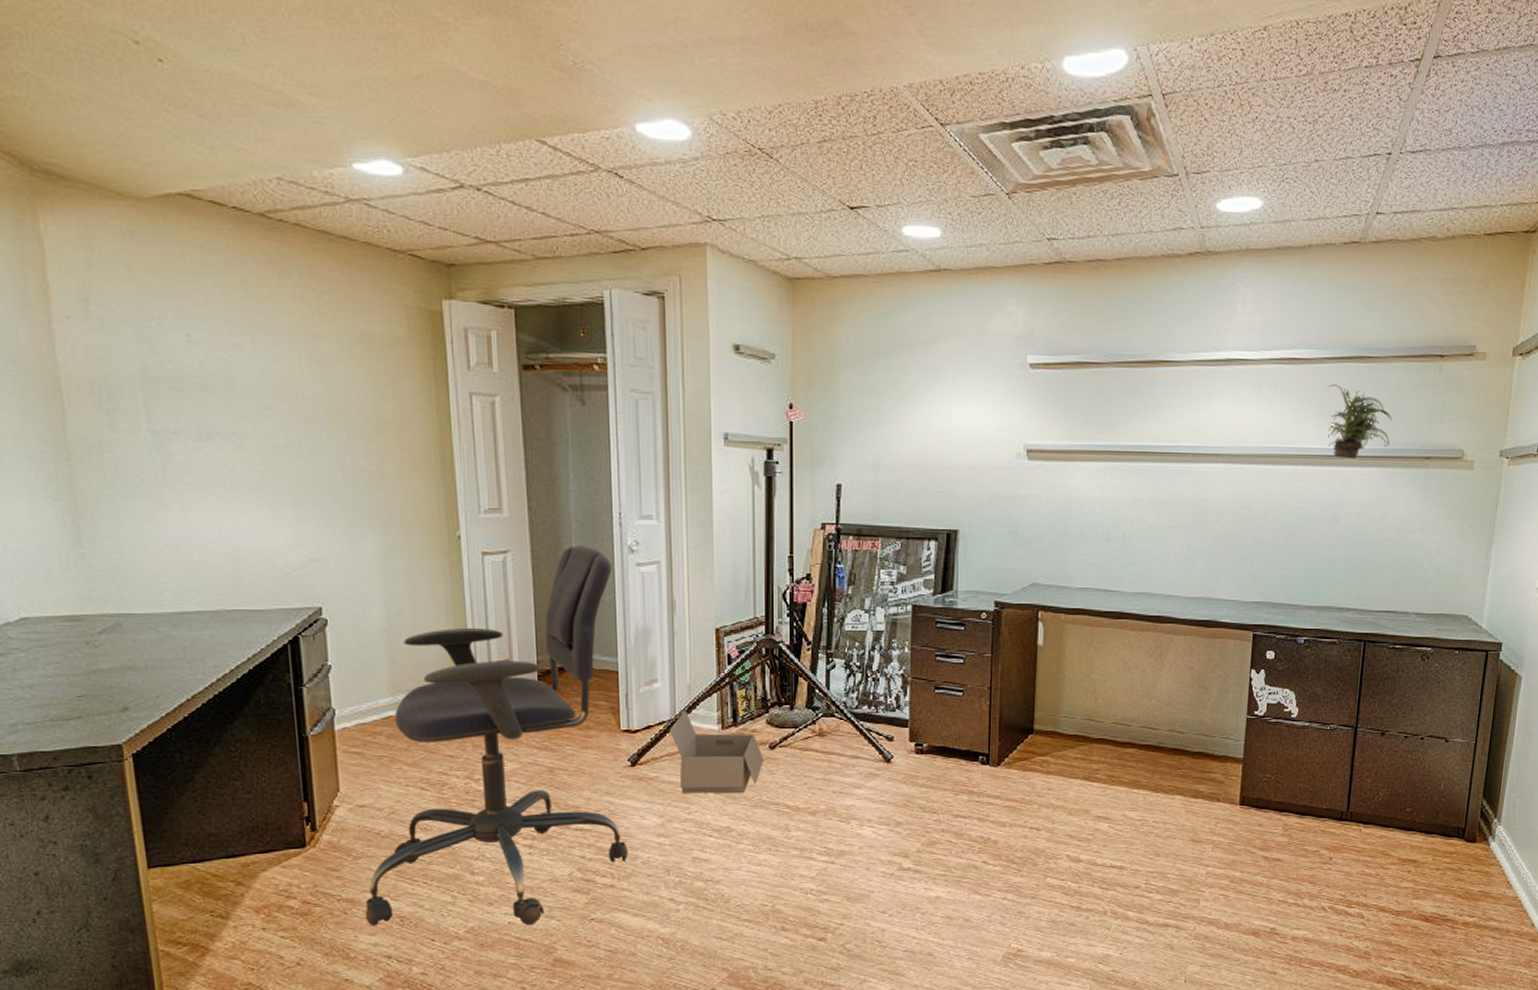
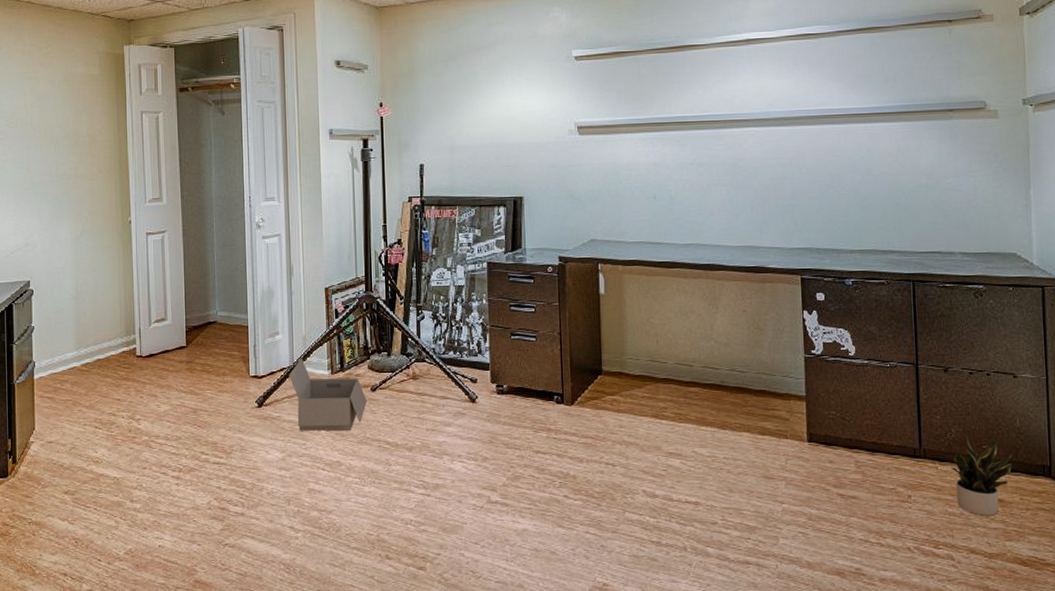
office chair: present [365,546,628,926] -> none [49,224,256,548]
potted plant: present [1328,384,1392,459] -> none [844,52,910,116]
potted plant: none [1374,798,1433,876] -> present [951,435,1014,516]

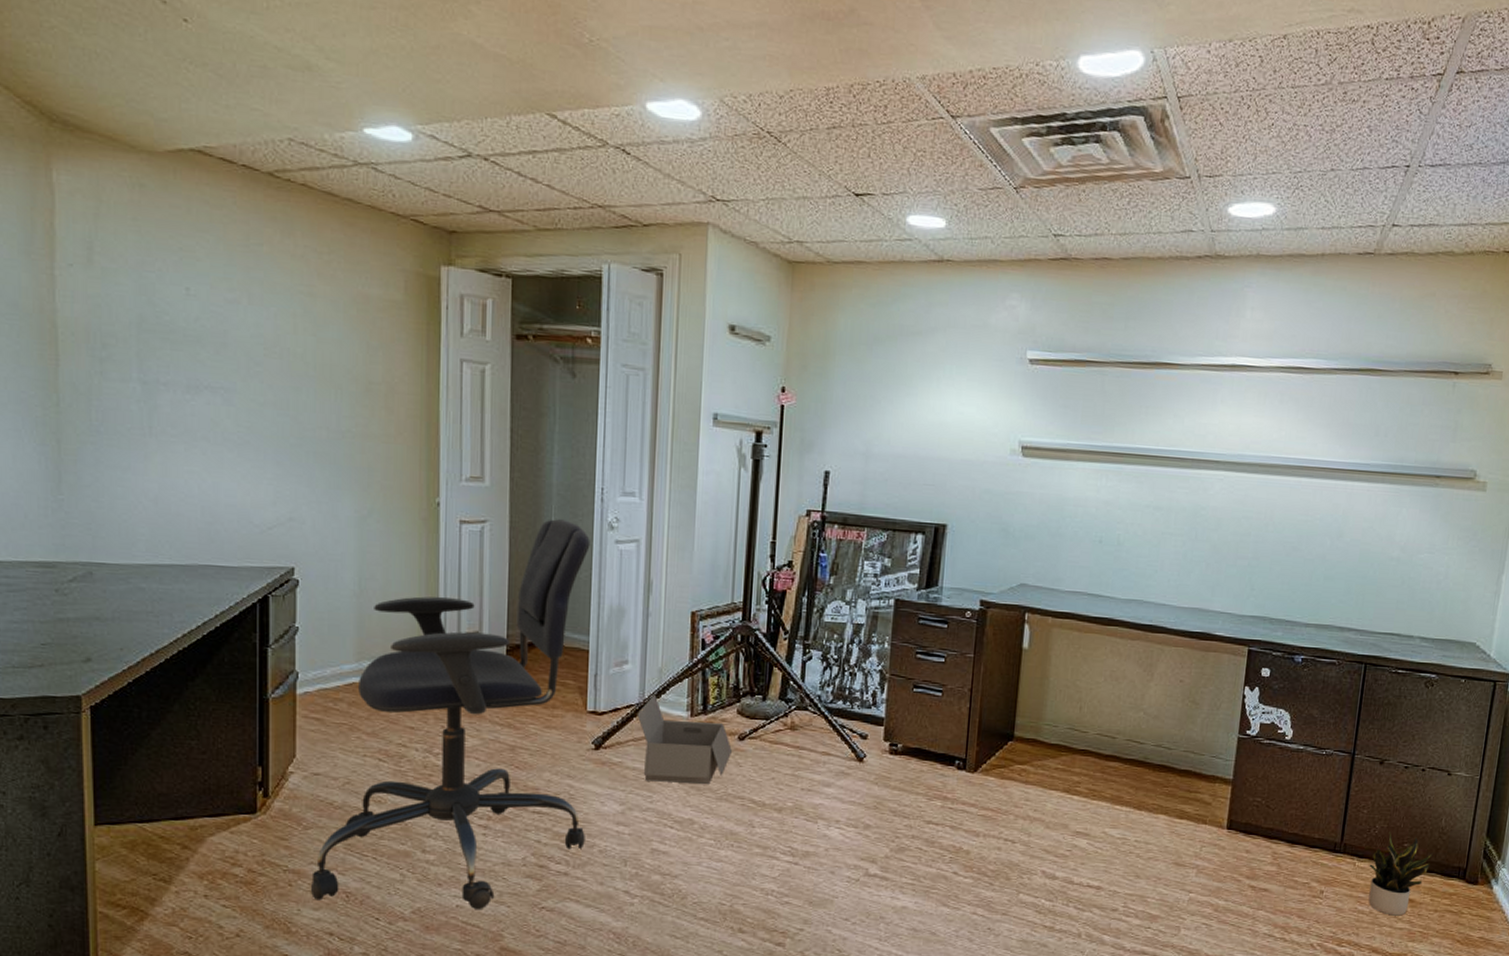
office chair: none [49,224,256,548] -> present [311,519,590,909]

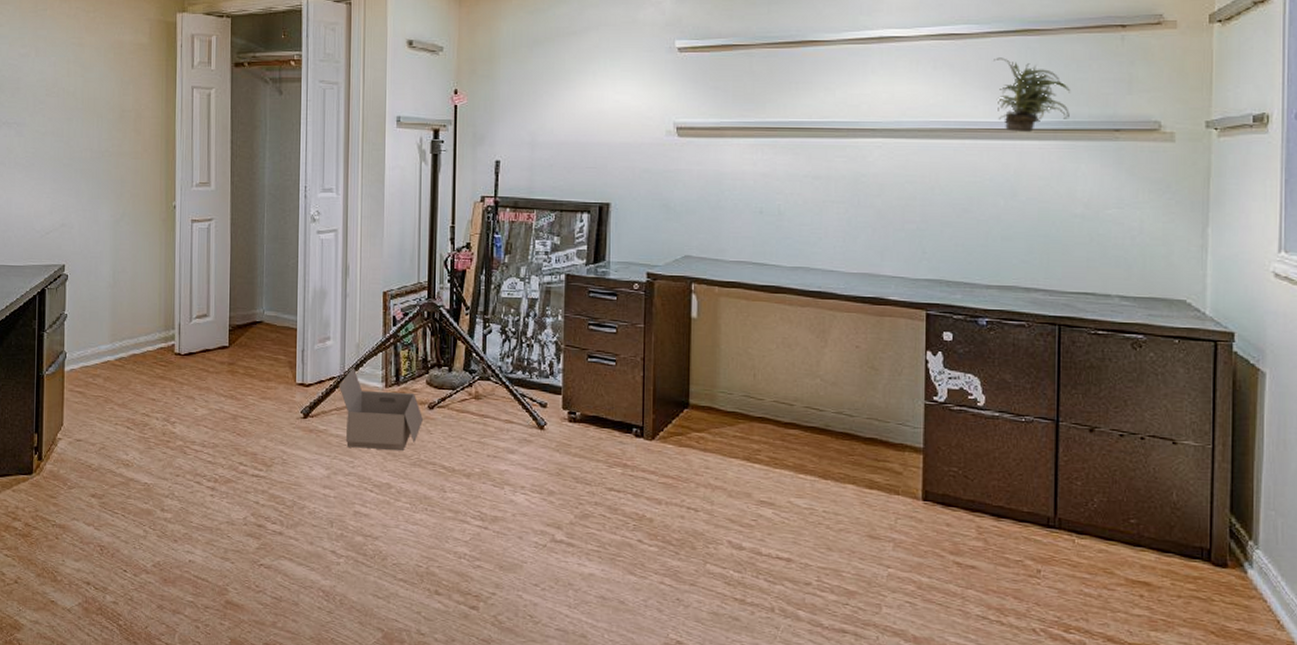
office chair: present [311,519,590,909] -> none [73,215,297,564]
potted plant: none [1335,395,1402,473] -> present [994,57,1070,132]
potted plant: present [1368,832,1433,916] -> none [1091,506,1167,601]

